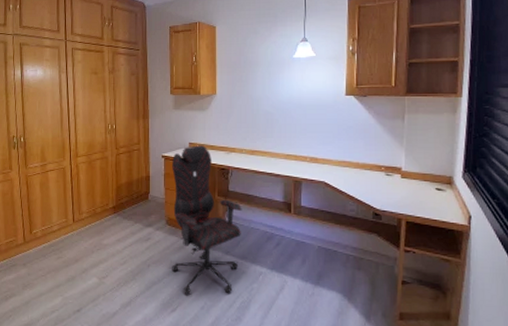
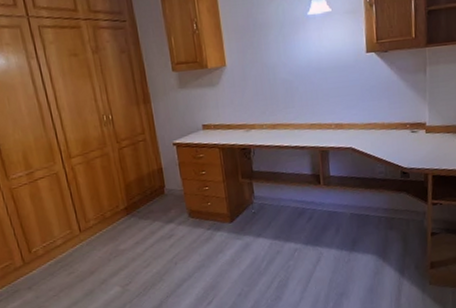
office chair: present [172,145,242,295] -> none [185,125,272,285]

